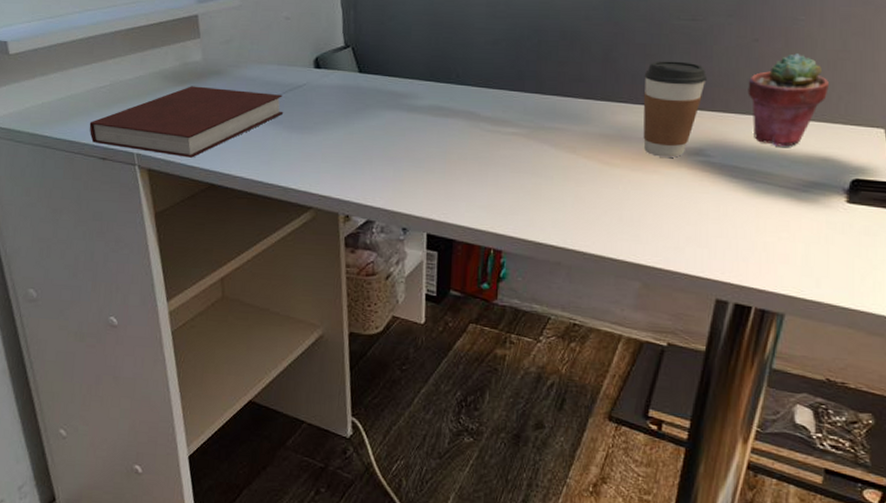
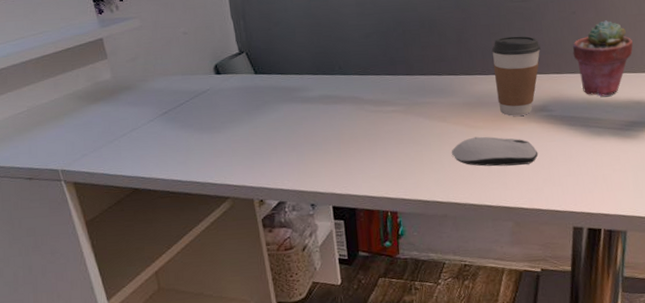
notebook: present [89,86,284,158] -> none [12,101,193,168]
computer mouse: none [576,176,685,217] -> present [451,136,539,167]

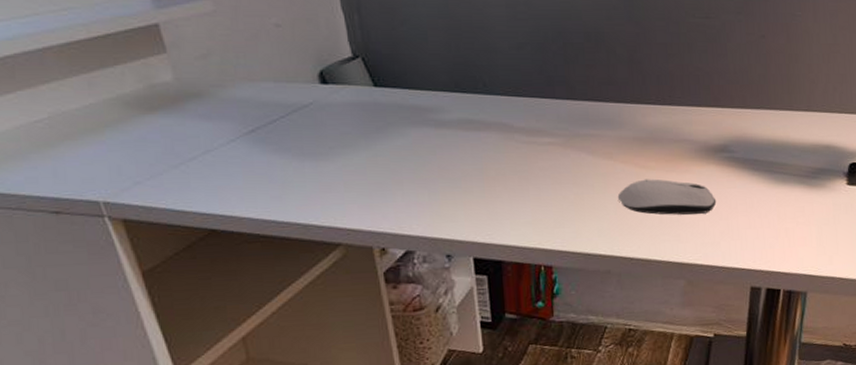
coffee cup: present [491,36,541,116] -> none [668,60,724,156]
potted succulent: present [572,19,633,97] -> none [759,47,825,138]

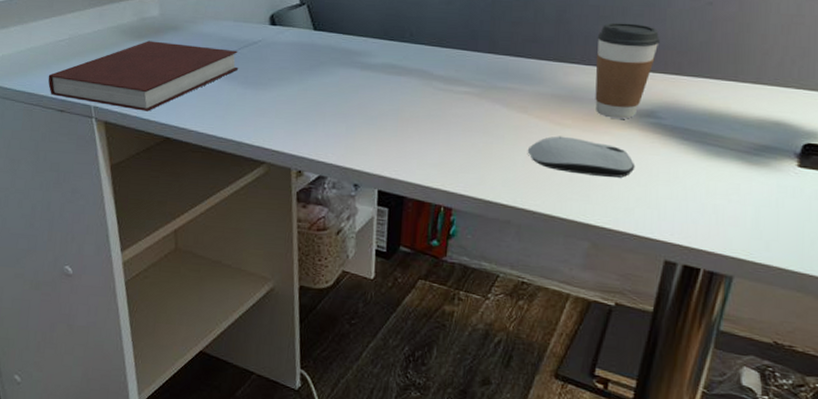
notebook: none [27,113,290,201] -> present [48,41,239,111]
coffee cup: none [668,60,724,156] -> present [595,22,660,119]

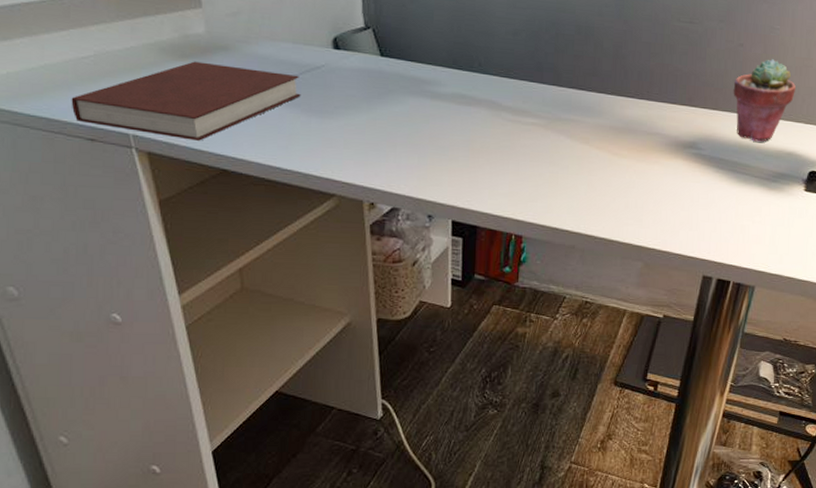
computer mouse: present [527,136,635,178] -> none [589,165,680,203]
coffee cup: present [595,22,660,119] -> none [647,59,701,150]
potted succulent: none [700,16,782,110] -> present [733,58,796,142]

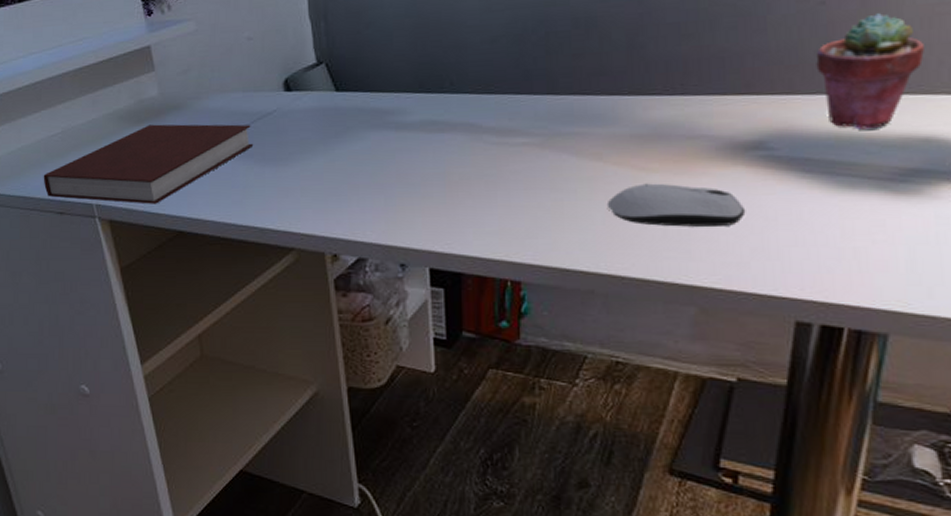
computer mouse: none [589,165,680,203] -> present [606,183,746,227]

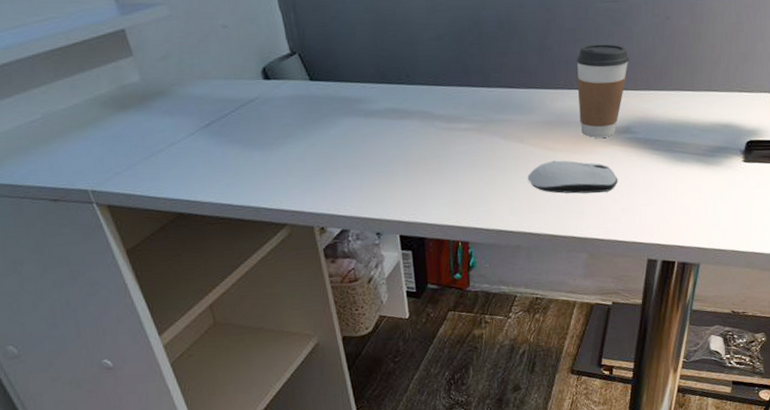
notebook: present [43,124,254,204] -> none [28,110,240,189]
coffee cup: none [680,38,762,156] -> present [576,44,629,138]
potted succulent: present [816,12,924,130] -> none [663,27,727,118]

